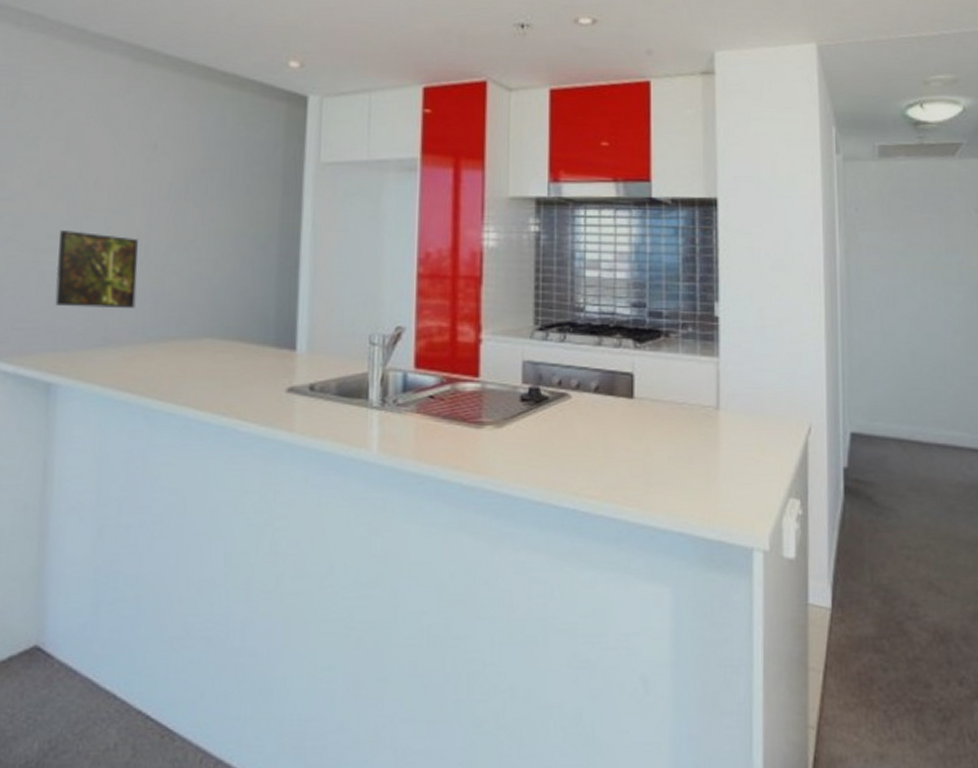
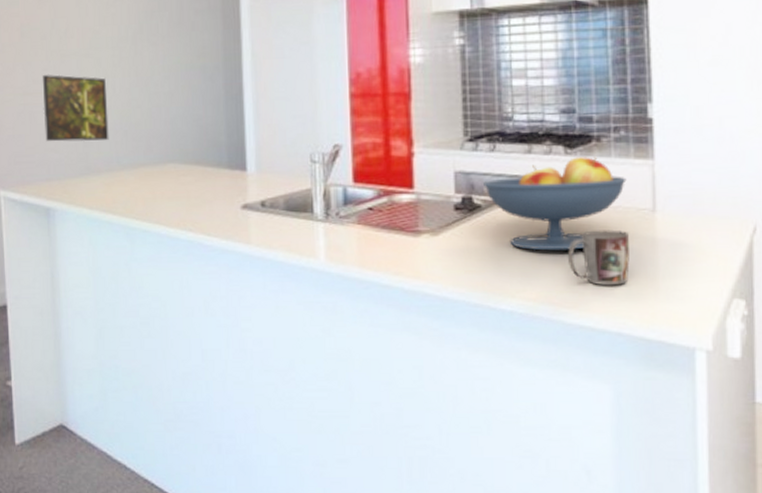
fruit bowl: none [552,352,693,446] -> present [483,157,627,251]
mug: none [634,426,693,483] -> present [568,230,630,285]

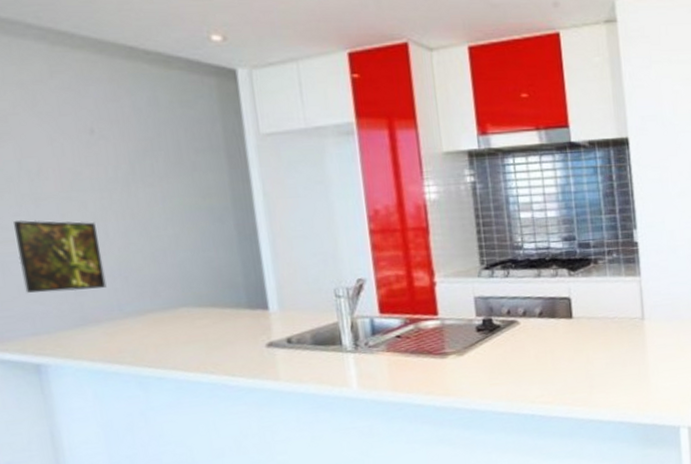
fruit bowl: present [483,157,627,251] -> none [501,277,620,360]
mug: present [568,230,630,285] -> none [577,337,626,384]

